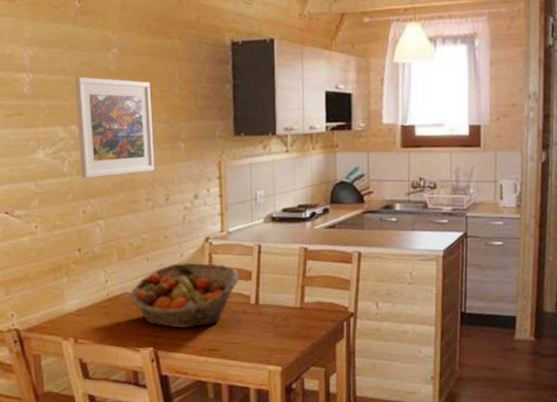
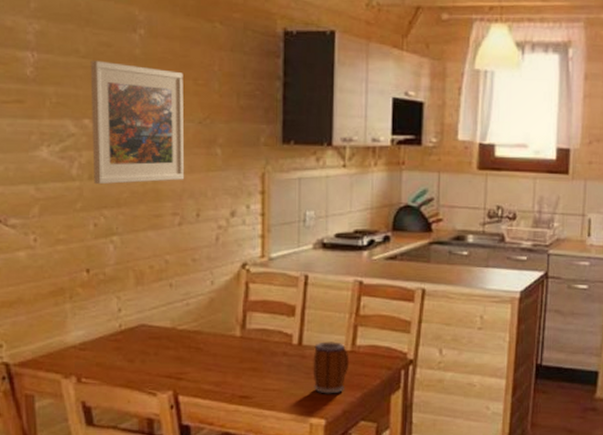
fruit basket: present [130,262,239,328] -> none [147,291,280,370]
mug: none [268,300,299,345] -> present [313,341,350,394]

